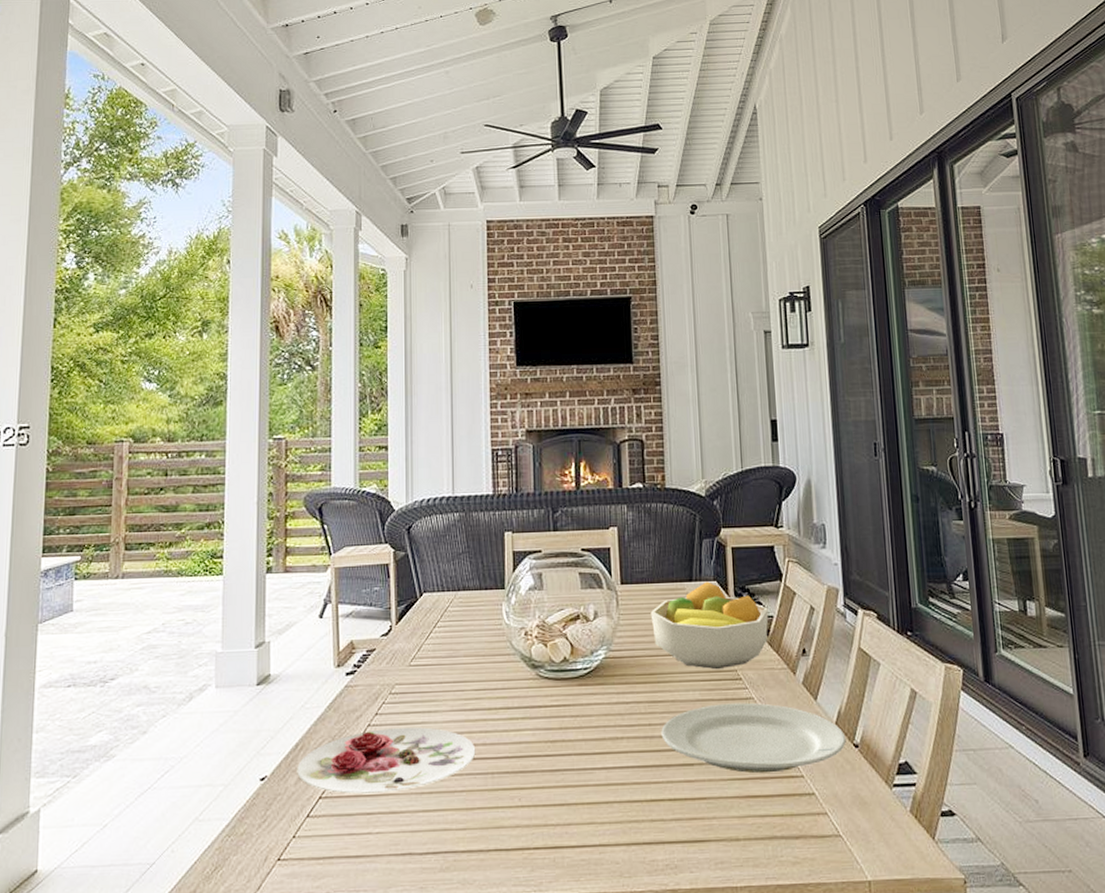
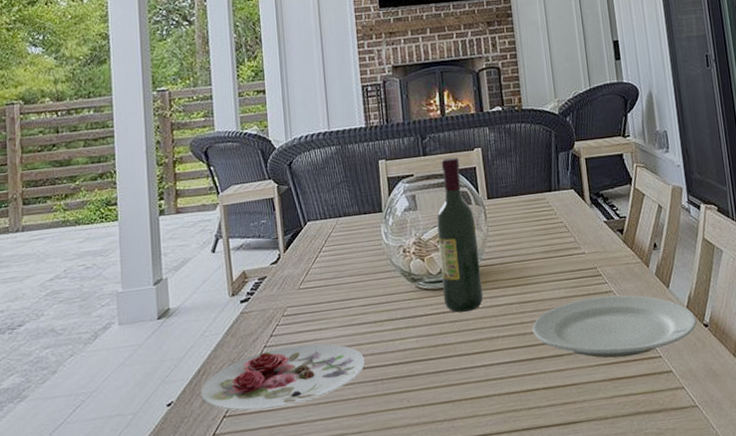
wine bottle: none [563,534,610,707] -> present [437,157,484,313]
fruit bowl: present [650,581,769,670] -> none [516,190,622,269]

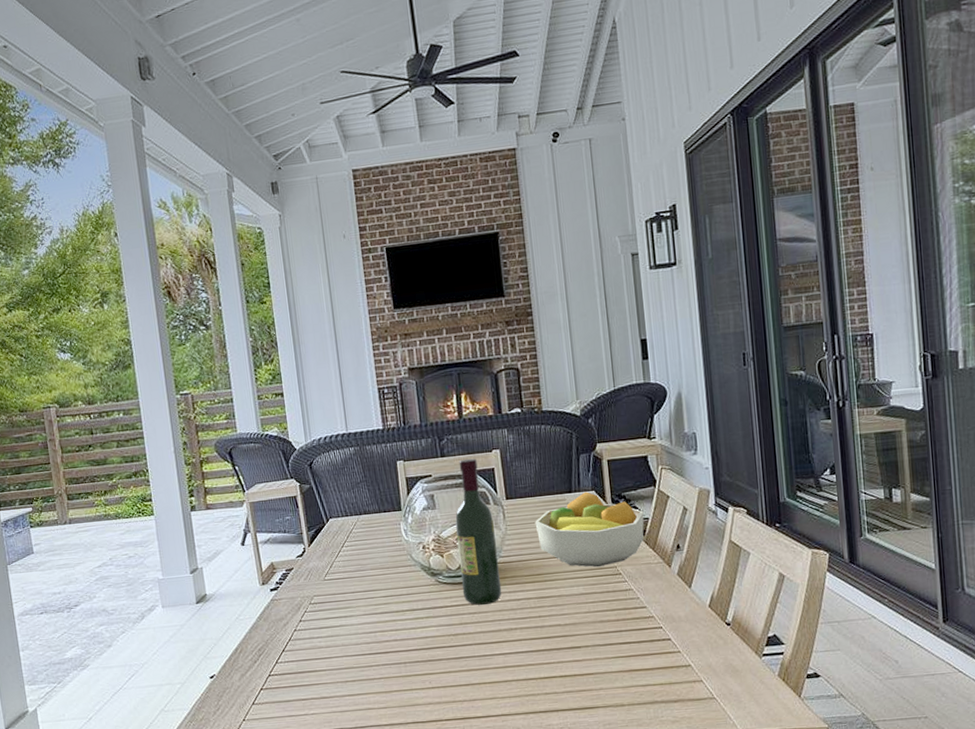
plate: present [201,344,366,411] -> none [239,629,389,685]
fruit bowl: none [516,190,622,269] -> present [535,492,644,567]
plate: present [532,295,697,358] -> none [550,593,719,652]

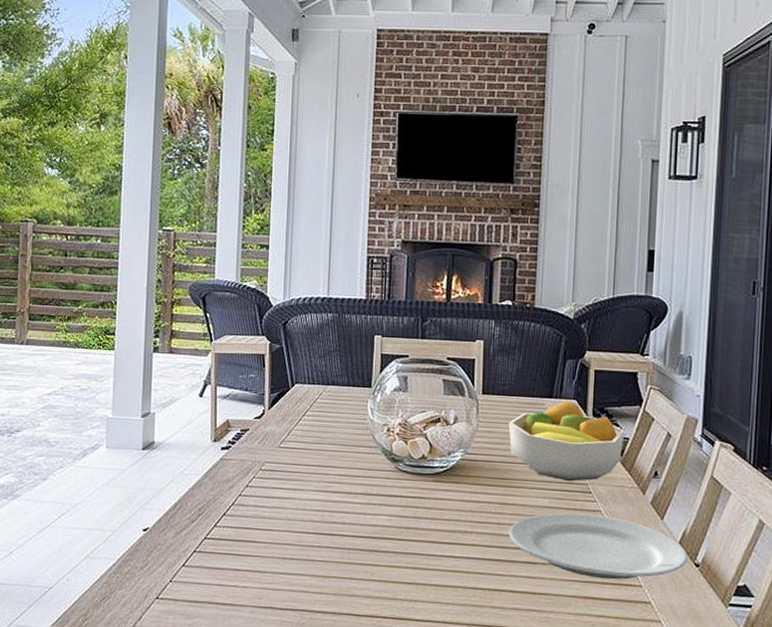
wine bottle: present [455,458,502,605] -> none [421,344,466,502]
plate: none [550,593,719,652] -> present [509,512,688,580]

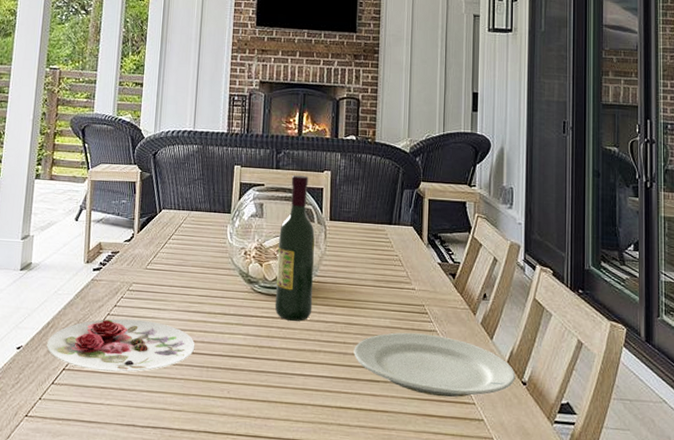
plate: none [175,499,335,554] -> present [47,318,195,372]
wine bottle: none [421,344,466,502] -> present [274,174,316,321]
fruit bowl: present [508,400,625,482] -> none [353,226,456,303]

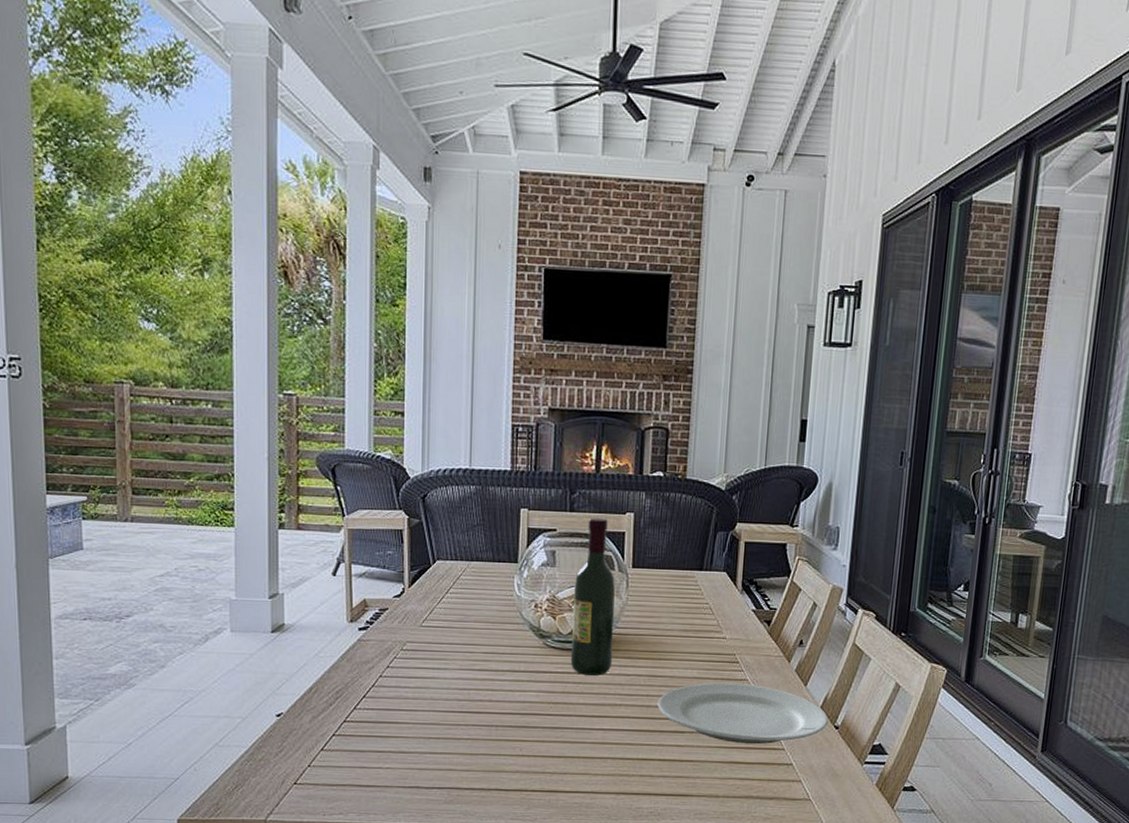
plate: present [47,318,195,372] -> none [311,680,482,735]

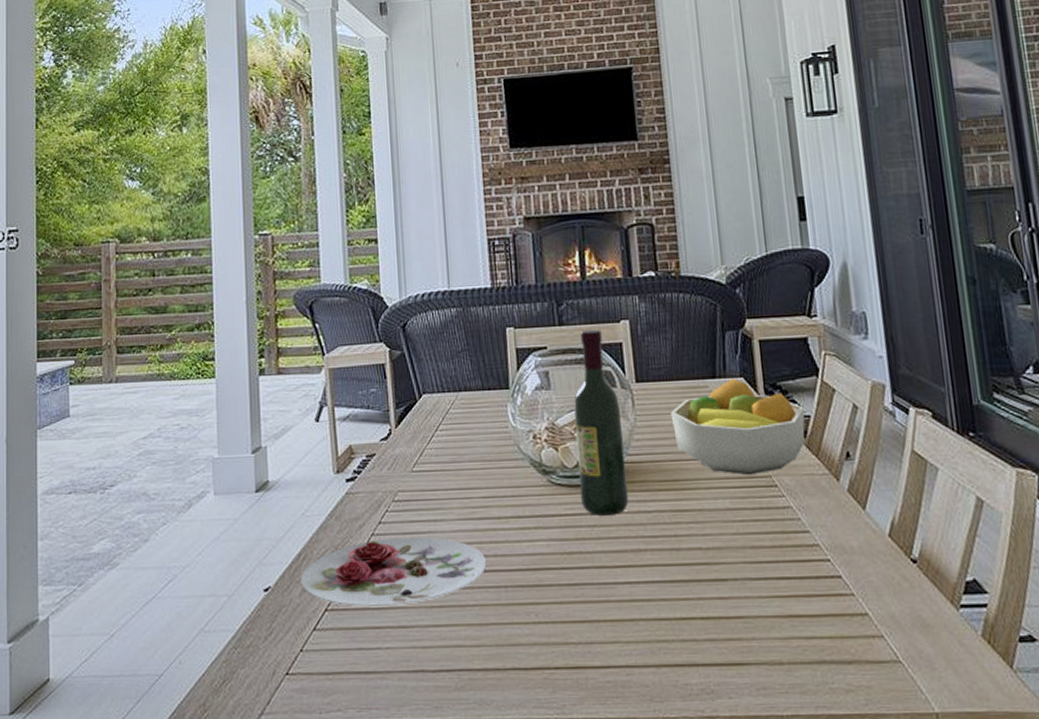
plate: none [311,680,482,735] -> present [301,537,487,607]
plate: present [657,682,829,745] -> none [688,512,902,591]
fruit bowl: none [658,572,773,653] -> present [670,378,805,476]

